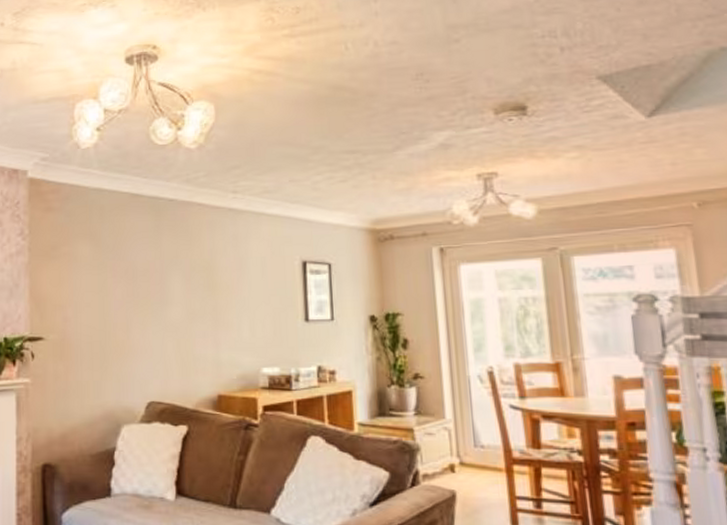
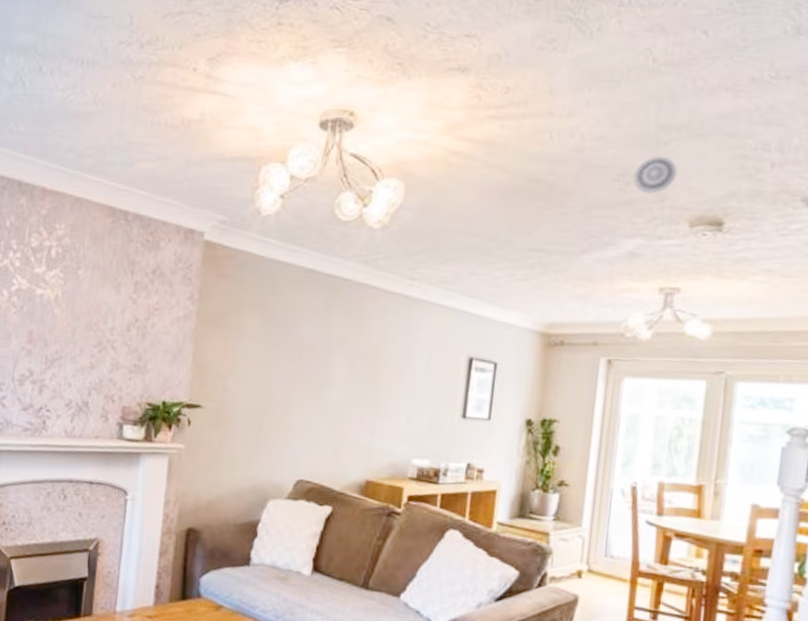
smoke detector: none [431,52,473,88] -> present [633,156,678,194]

